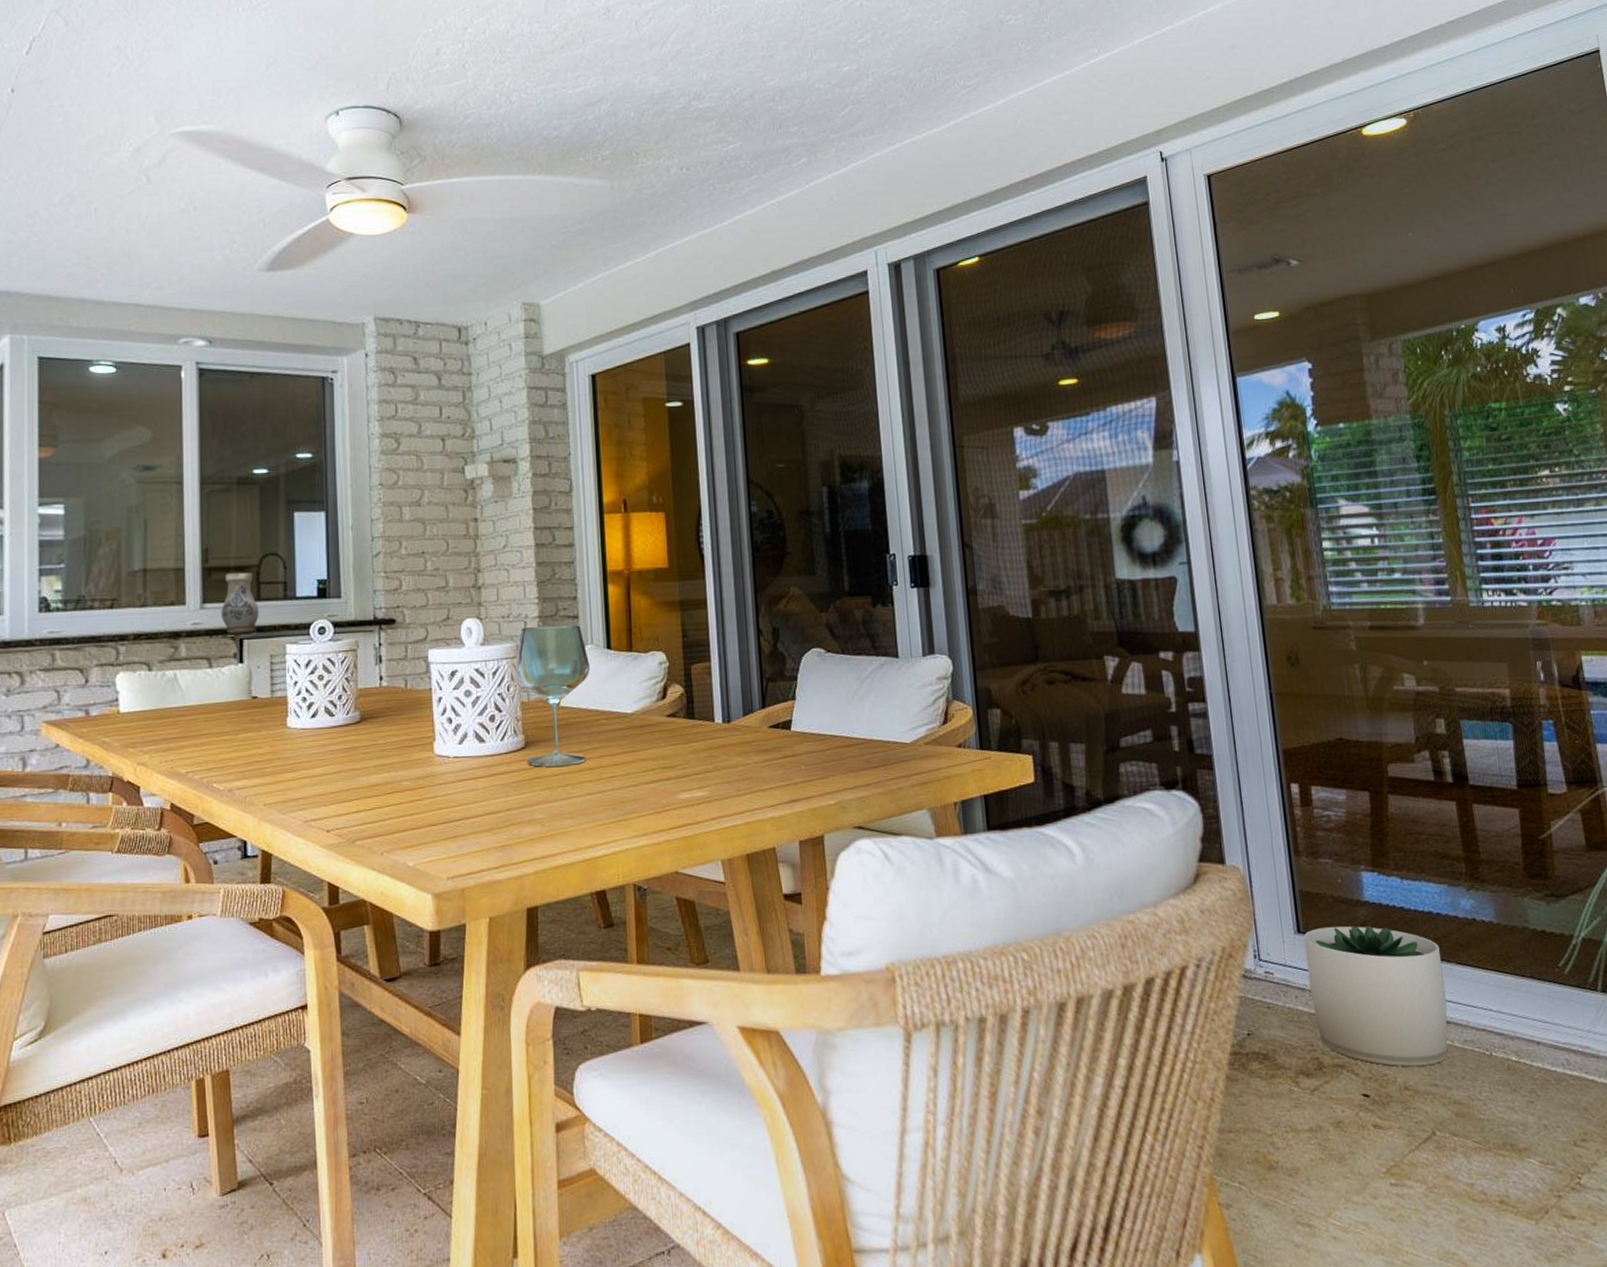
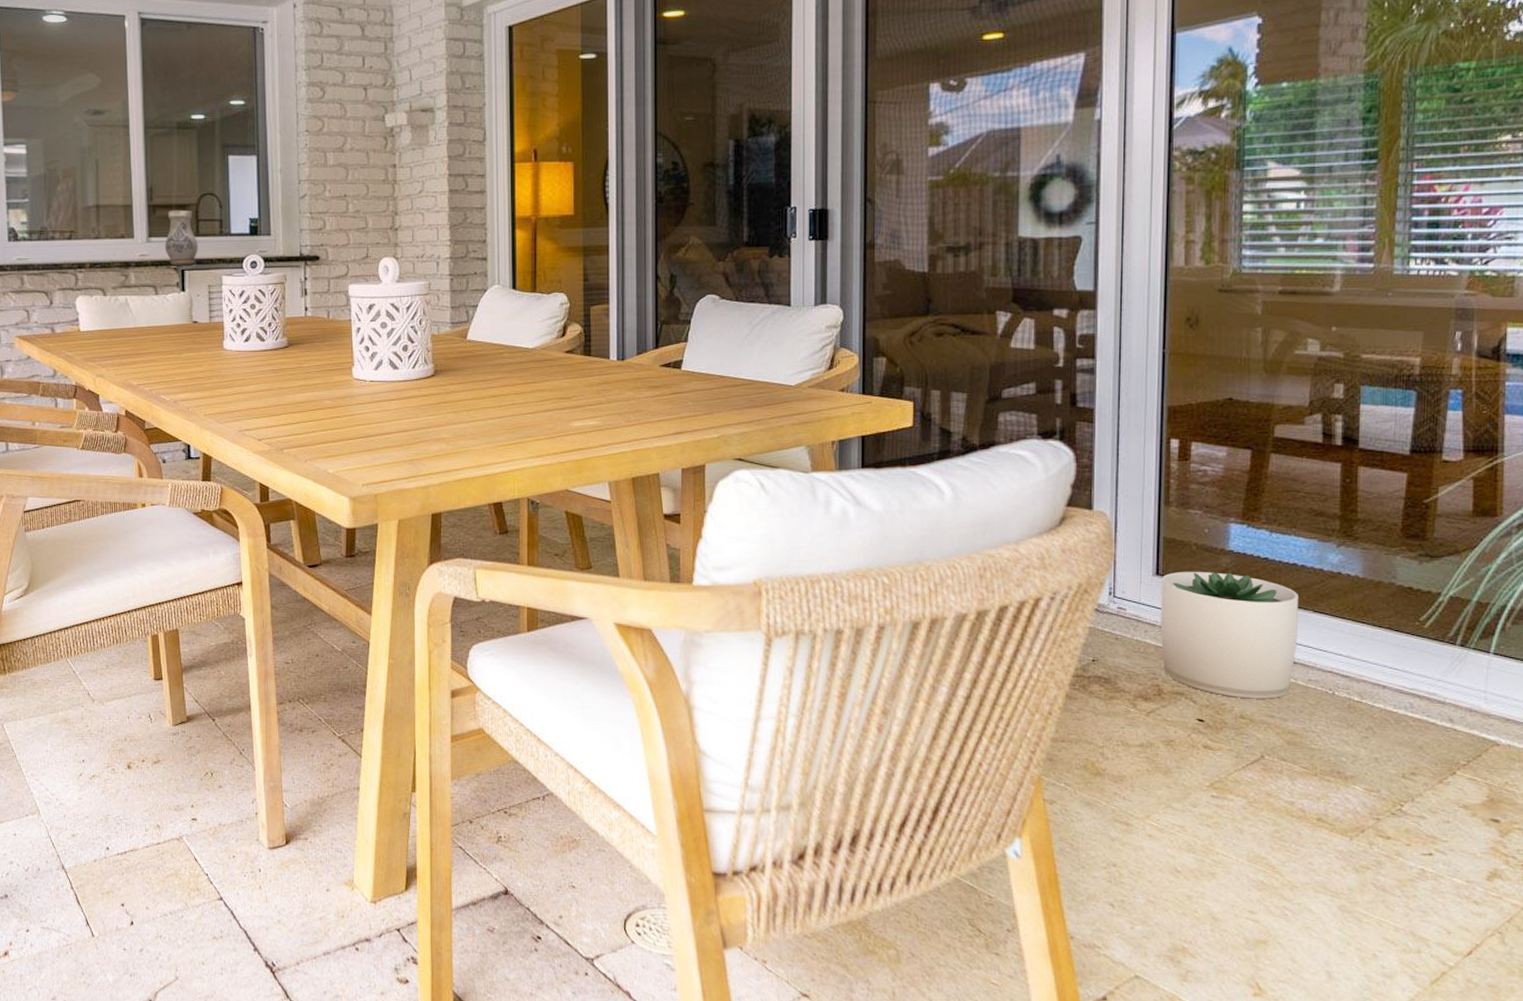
wine glass: present [514,625,591,767] -> none [427,266,496,393]

